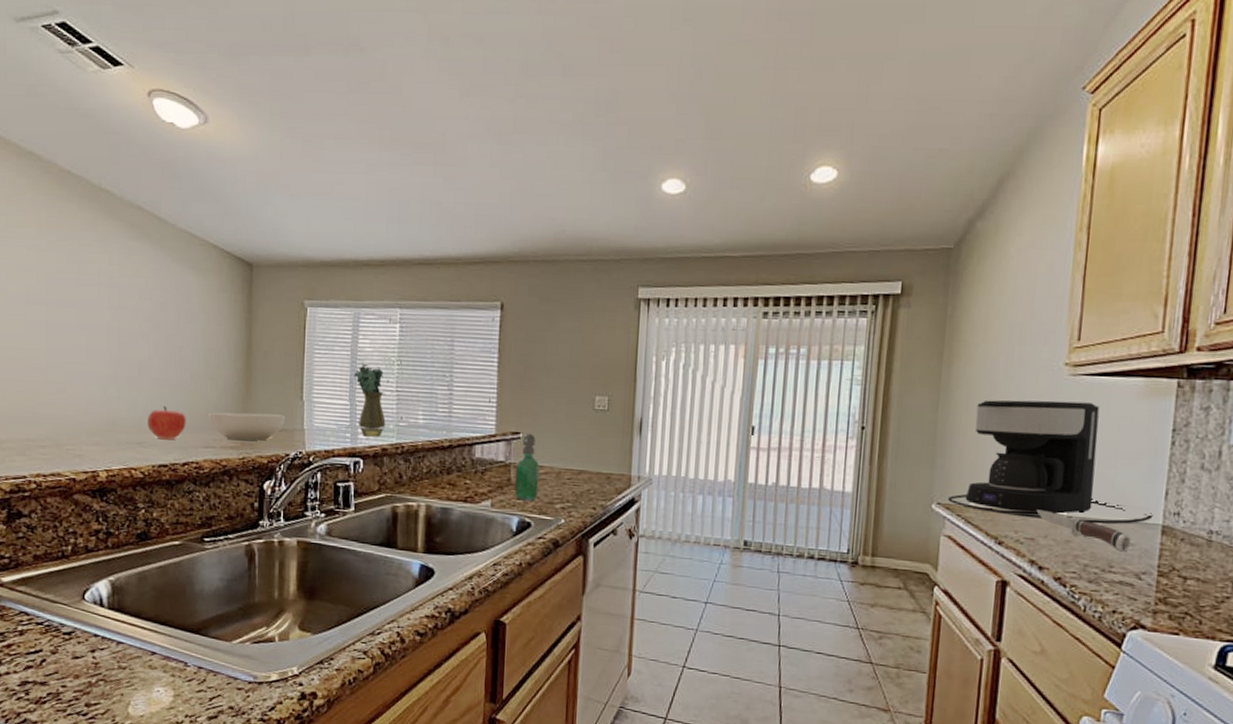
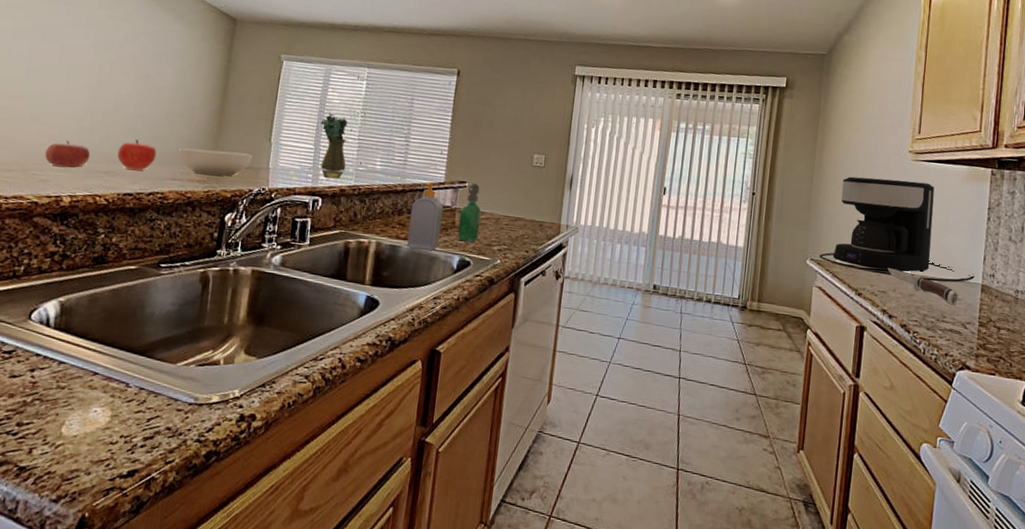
fruit: none [76,411,120,441] -> present [45,140,91,168]
soap bottle: none [459,434,497,512] -> present [407,181,444,251]

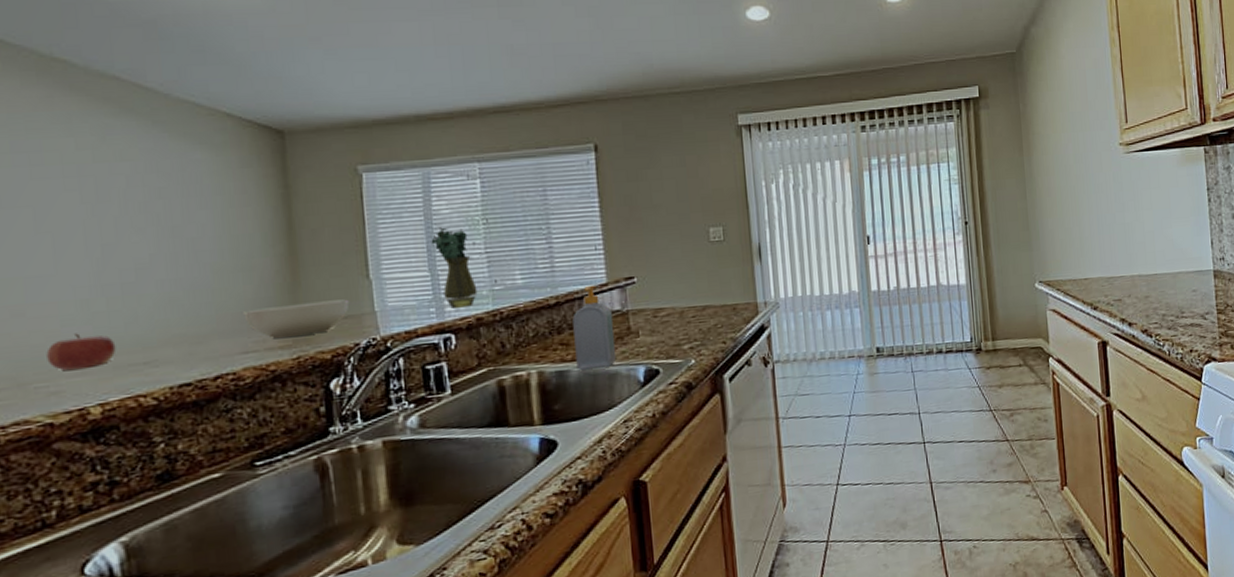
fruit: present [117,139,157,171] -> none [155,312,213,354]
soap dispenser: present [457,182,482,243] -> none [634,276,663,348]
coffee maker: present [819,176,975,283] -> none [1047,175,1206,283]
knife: present [887,268,959,305] -> none [1119,273,1194,298]

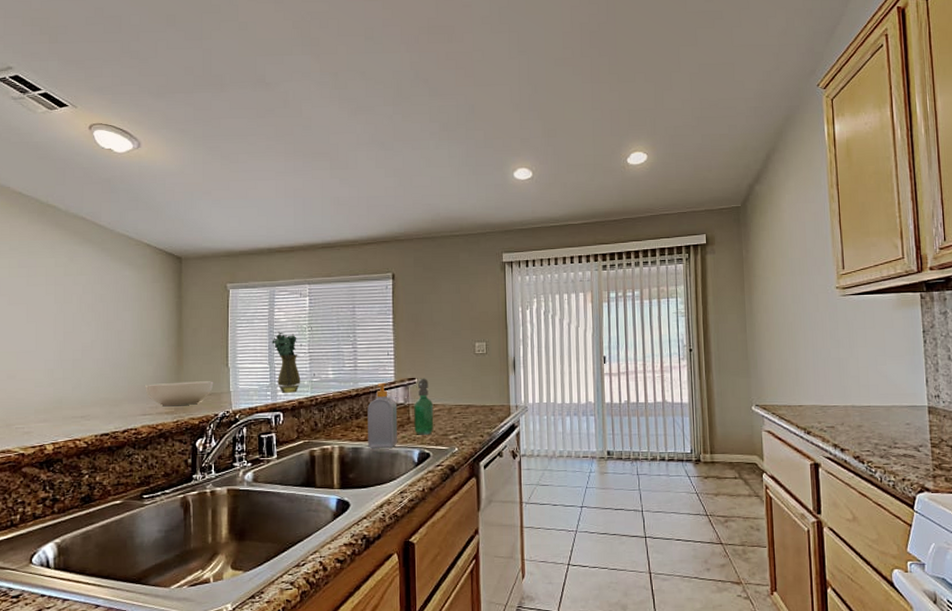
fruit: present [46,333,117,371] -> none [25,392,66,418]
soap dispenser: none [634,276,663,348] -> present [414,378,434,435]

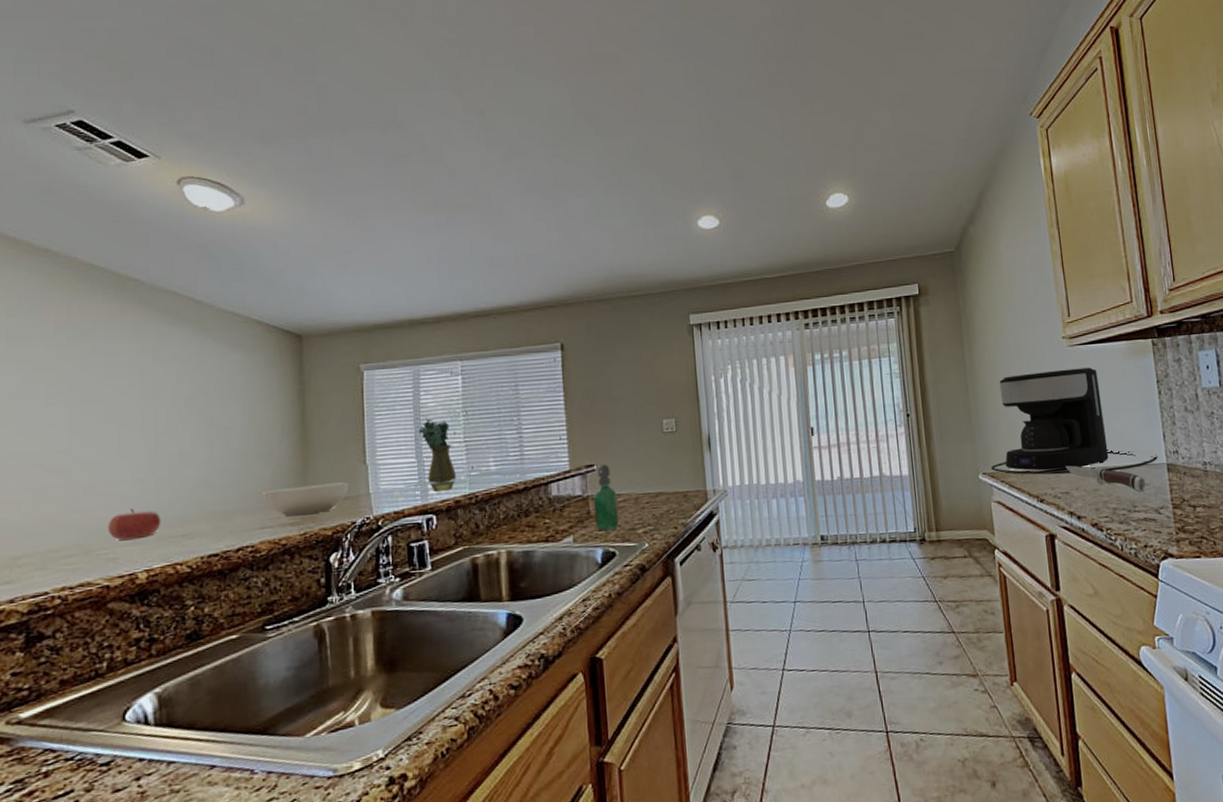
fruit: none [25,392,66,418] -> present [108,508,161,541]
soap bottle: present [367,382,398,448] -> none [538,472,577,551]
coffee maker: none [764,316,920,410] -> present [991,367,1158,475]
knife: none [832,403,907,431] -> present [1065,465,1146,492]

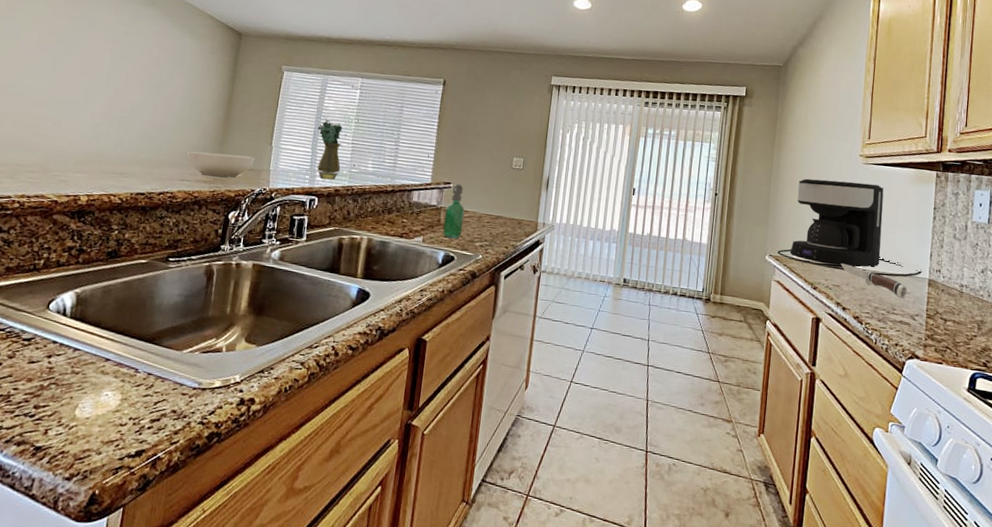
fruit: present [108,508,161,541] -> none [65,144,107,170]

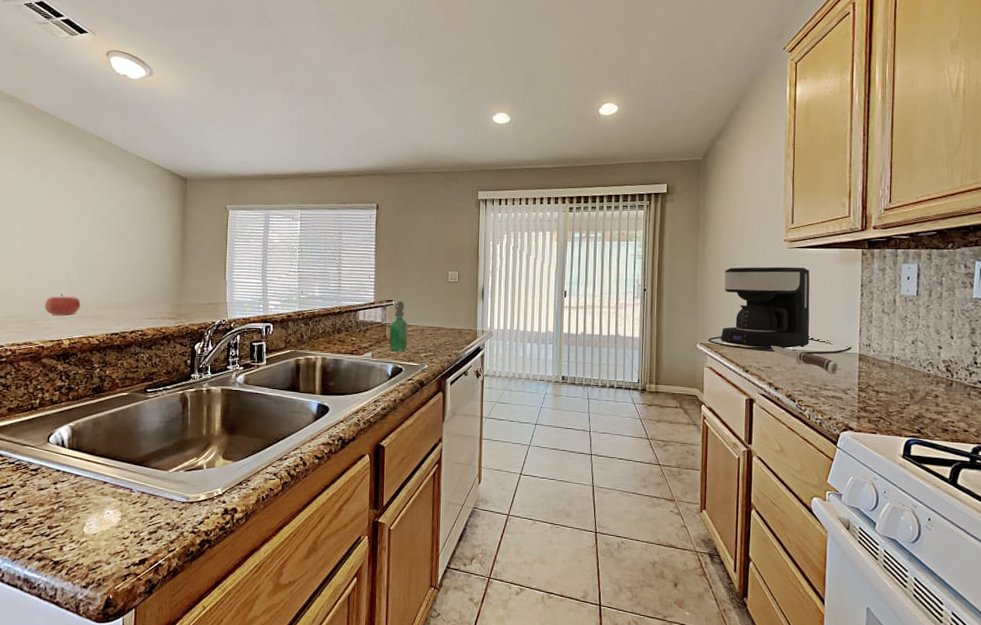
fruit: none [65,144,107,170] -> present [45,293,81,316]
bowl: present [187,151,255,178] -> none [151,291,212,313]
vase: present [317,119,343,180] -> none [265,251,290,307]

